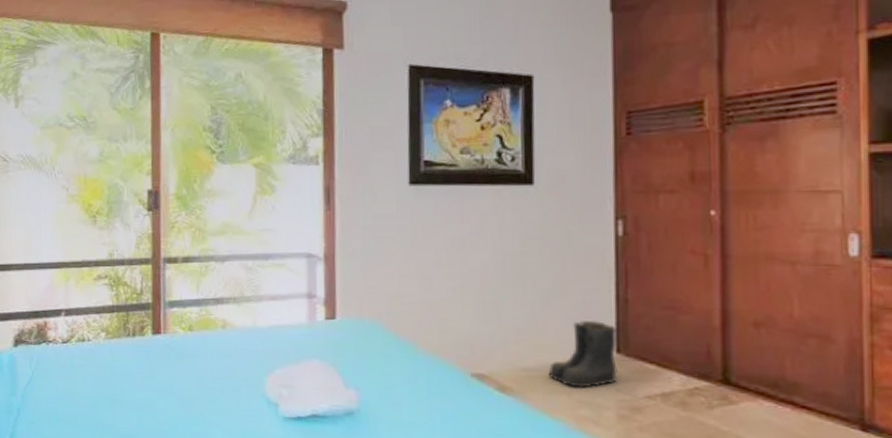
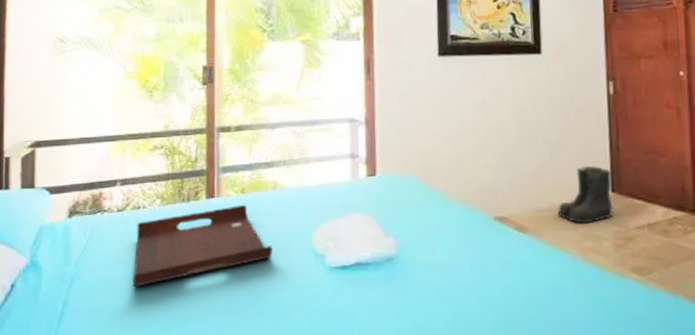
serving tray: none [78,343,222,423] -> present [133,204,272,287]

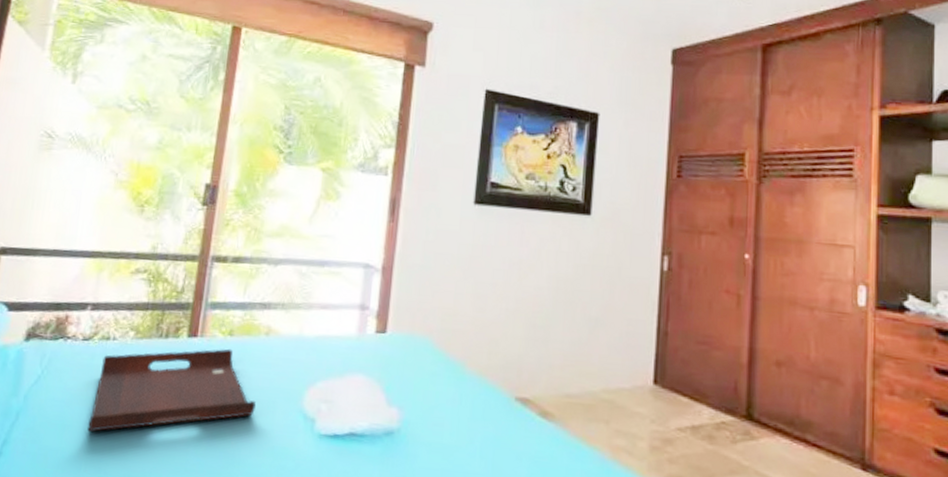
boots: present [557,165,613,224] -> none [589,350,657,418]

